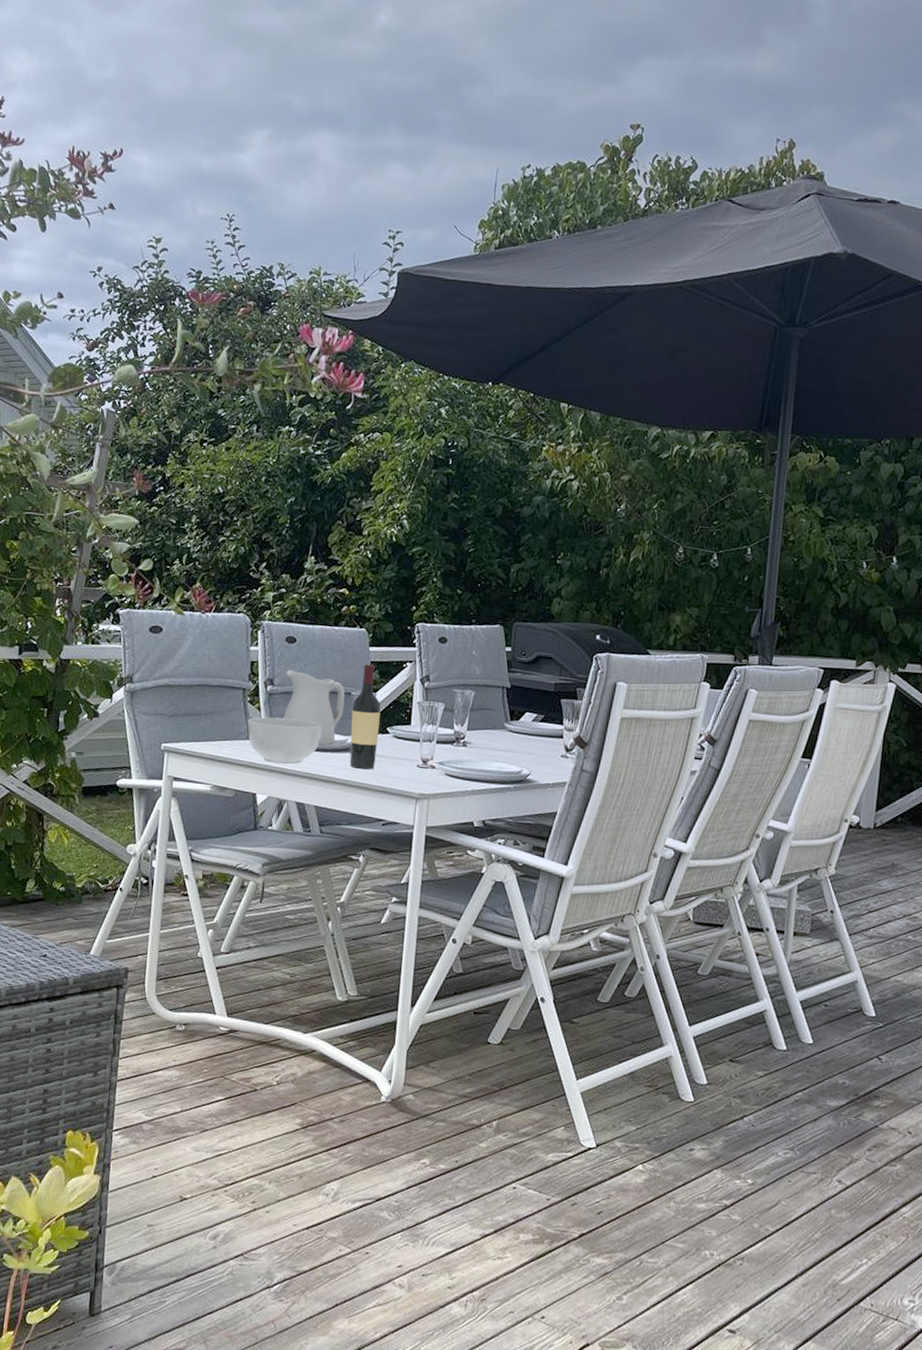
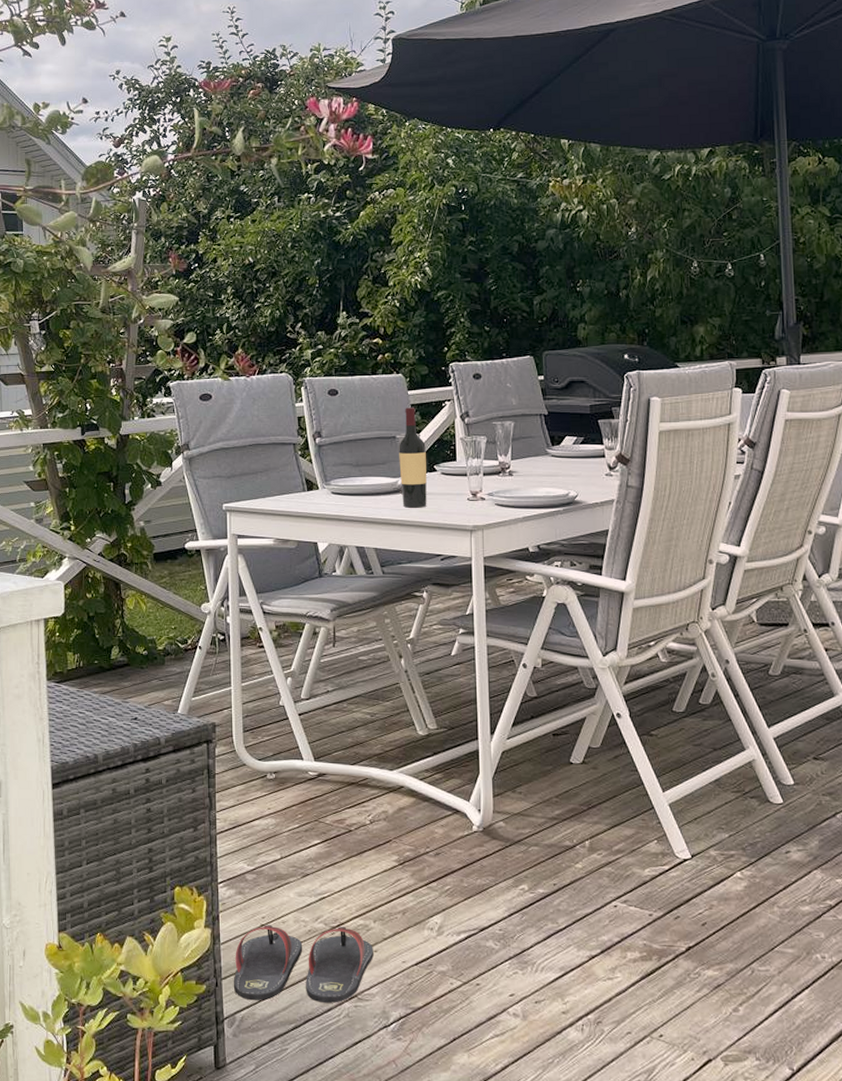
flip-flop: none [117,1176,266,1260] -> present [233,924,374,1003]
bowl: present [247,717,323,765] -> none [301,467,373,511]
pitcher: present [283,670,345,746] -> none [332,421,391,490]

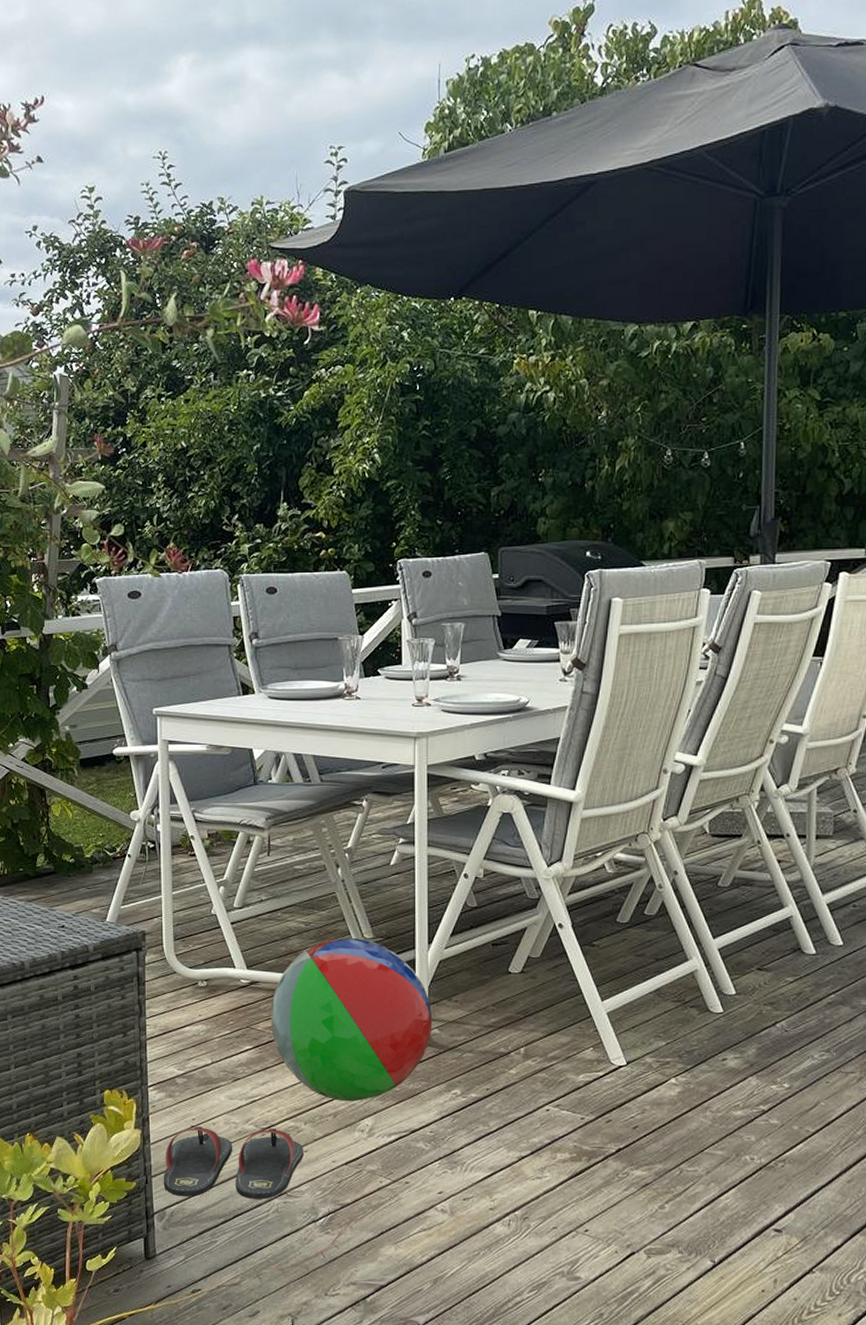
beach ball: none [338,728,498,898] -> present [270,937,433,1102]
wine bottle: present [399,407,427,508] -> none [341,606,370,714]

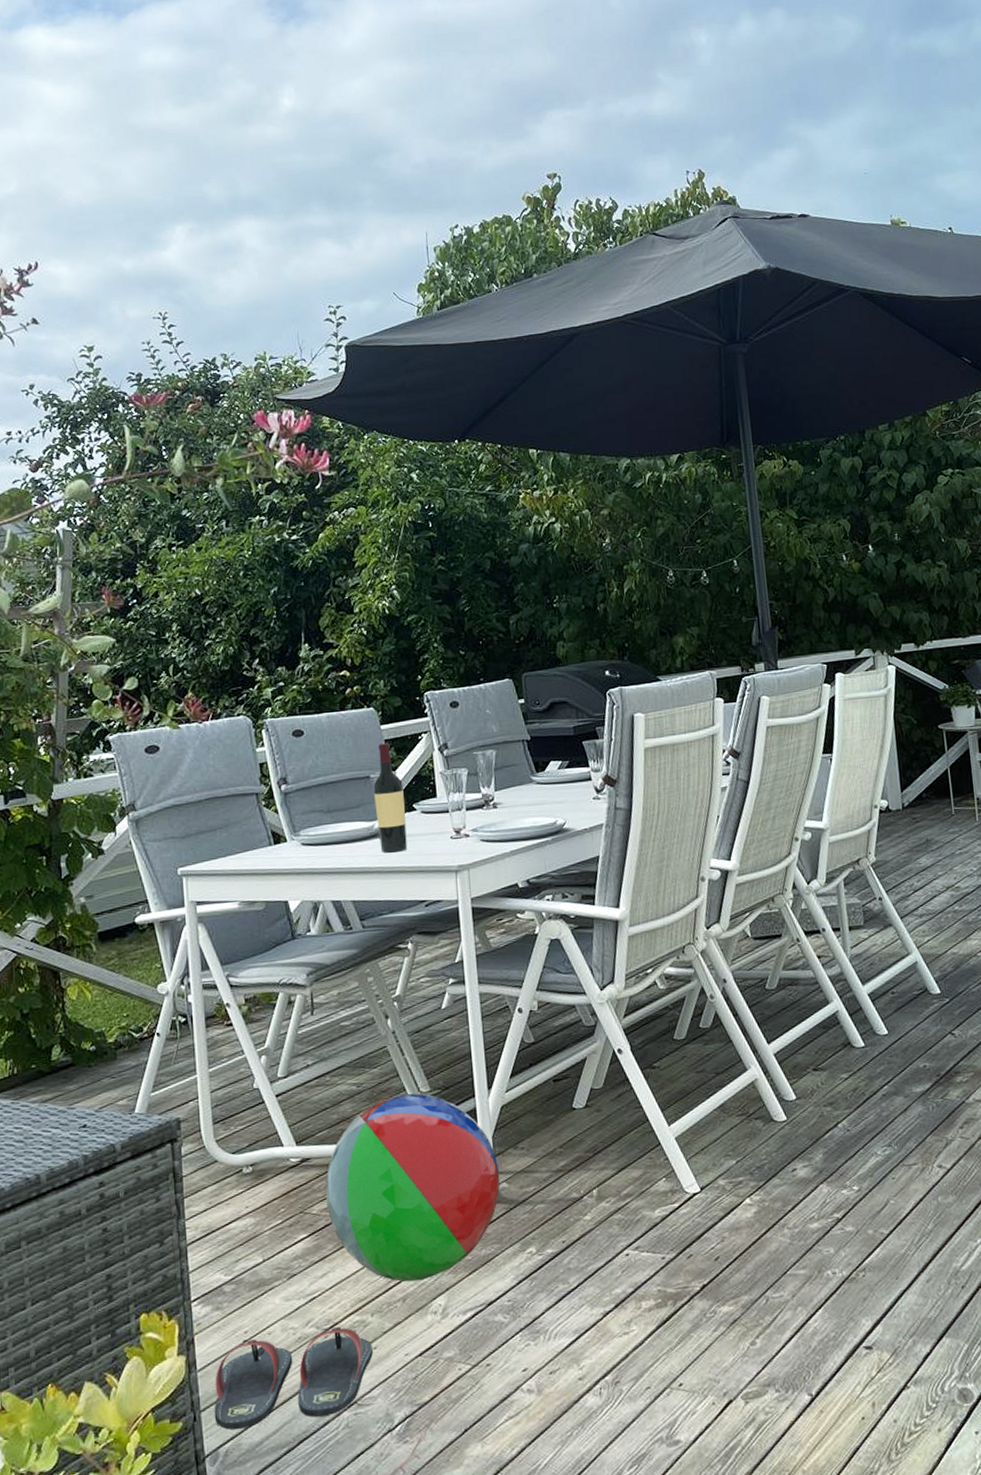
wine bottle: none [341,606,370,714] -> present [373,742,407,853]

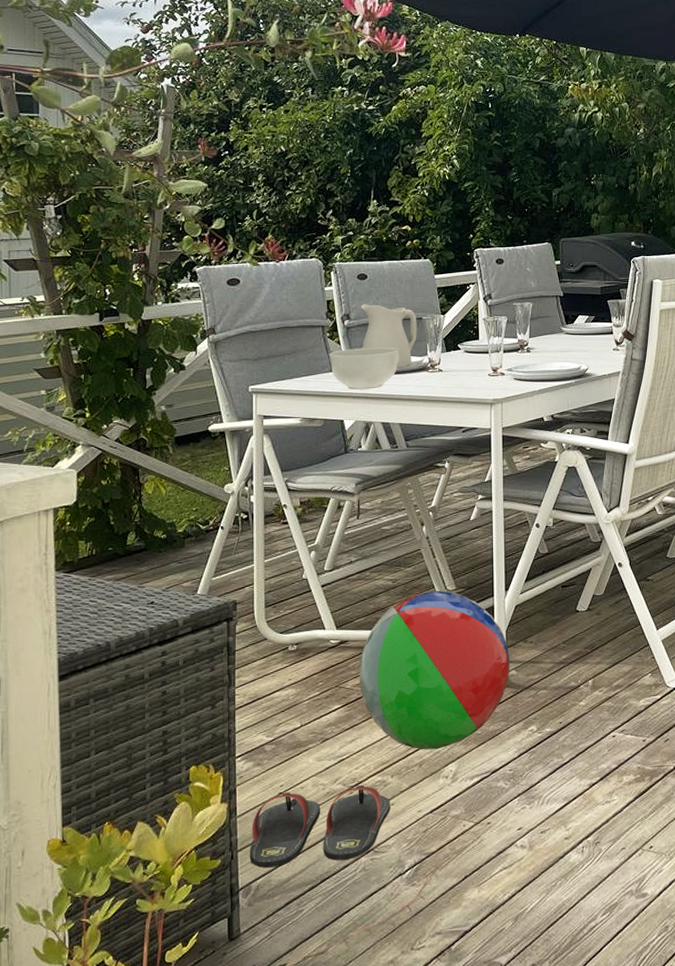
bowl: none [266,813,347,865] -> present [329,347,399,390]
pitcher: none [299,764,365,837] -> present [361,304,417,369]
wine bottle: present [373,742,407,853] -> none [425,290,450,385]

